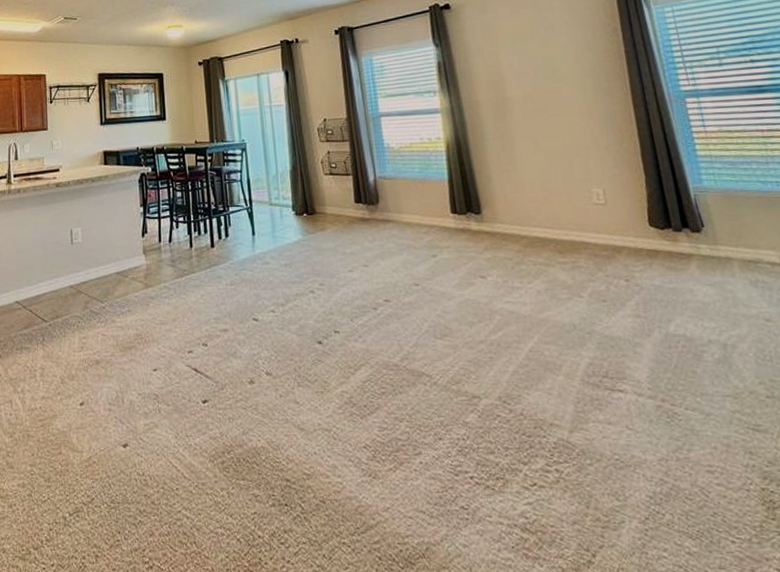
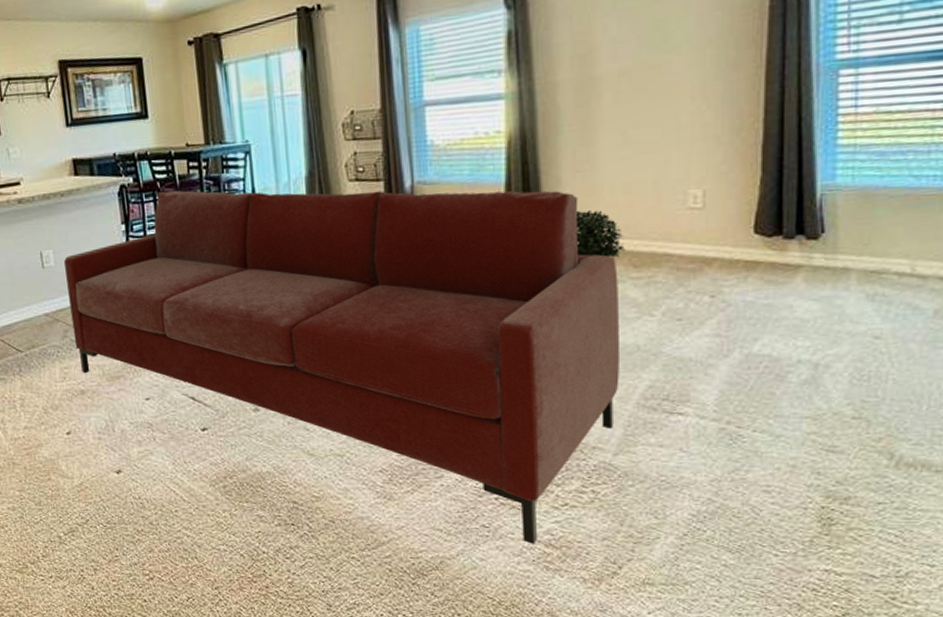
sofa: none [89,179,565,528] -> present [63,190,619,544]
potted plant: none [506,204,551,245] -> present [575,210,627,258]

